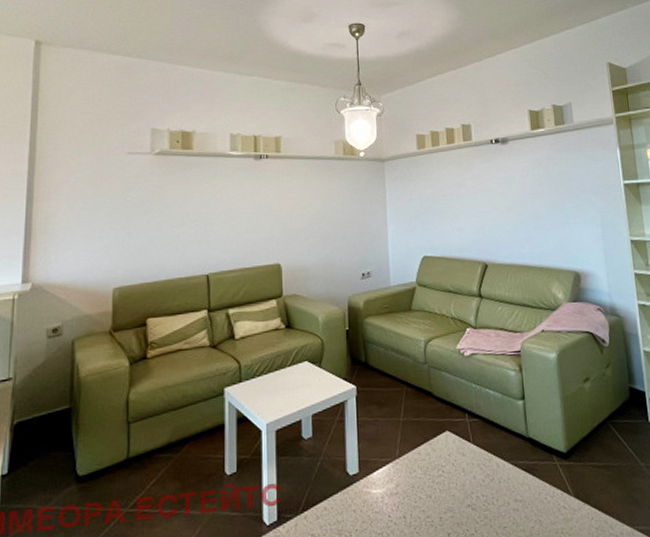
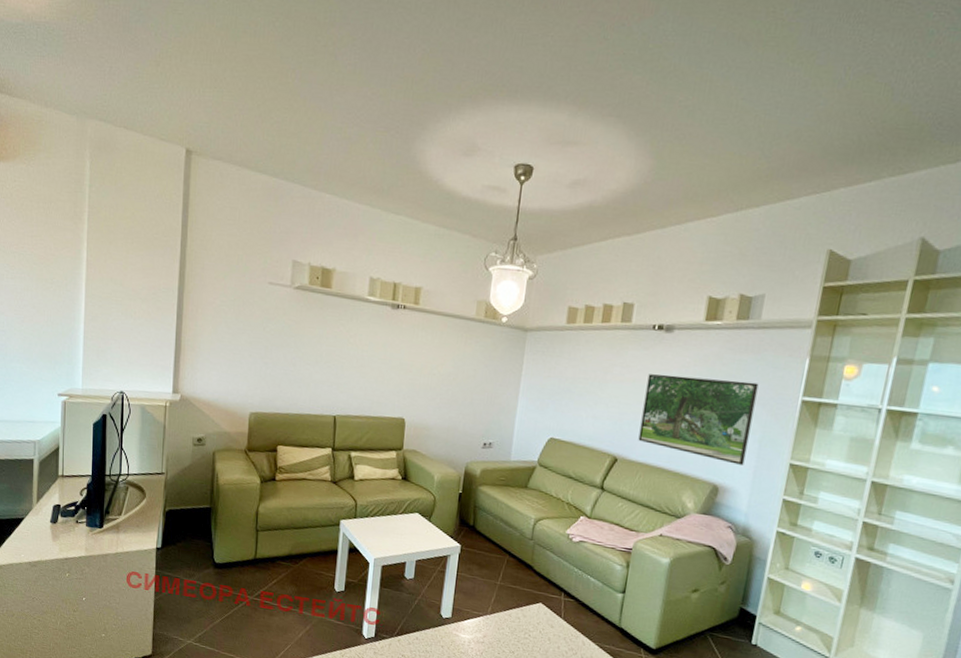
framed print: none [496,175,595,250] -> present [638,374,759,465]

